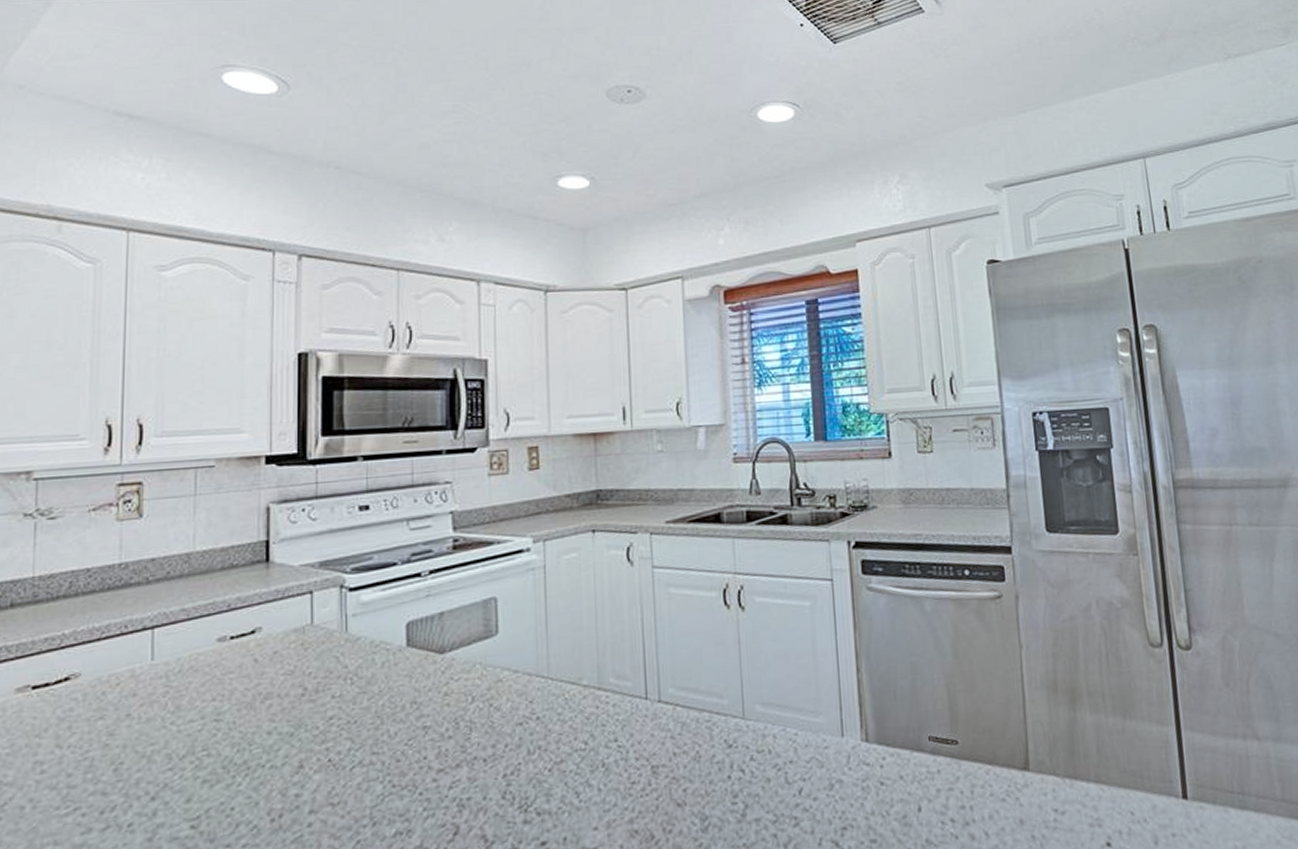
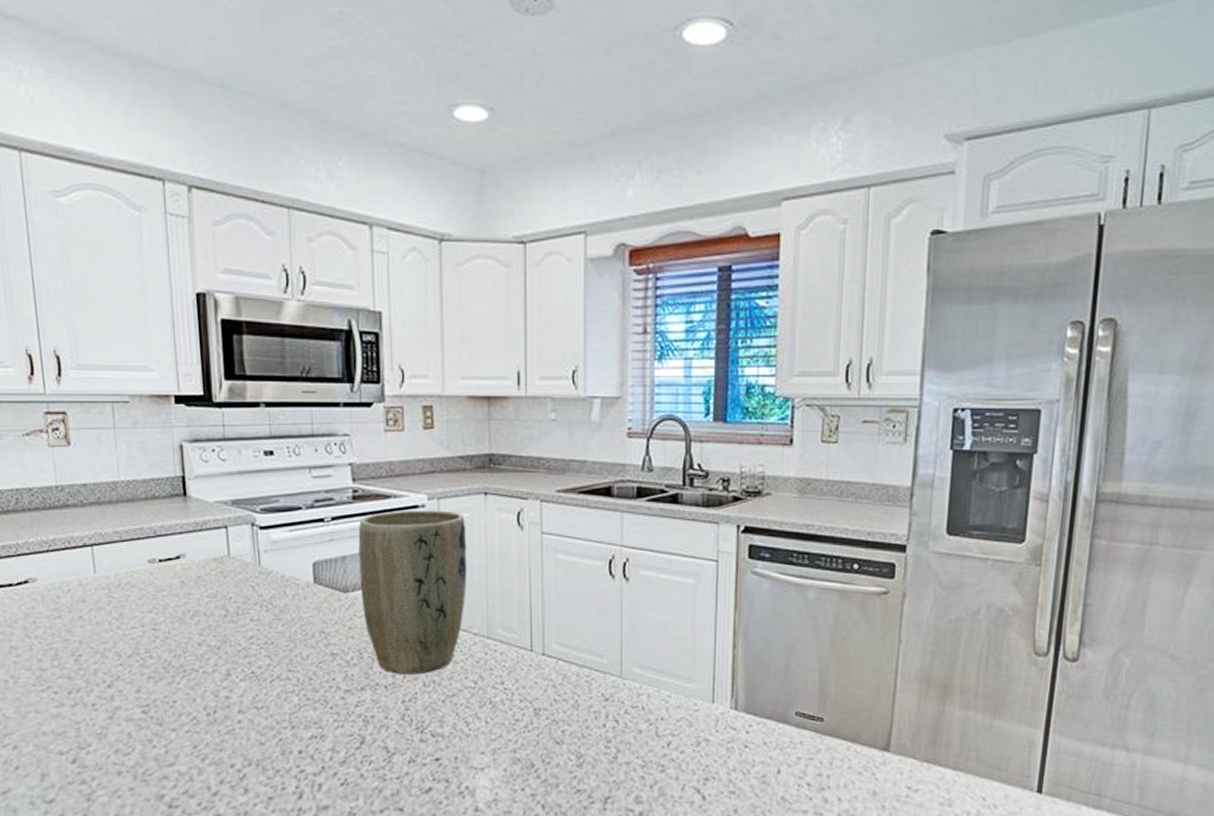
plant pot: none [457,552,576,743] -> present [358,510,467,674]

